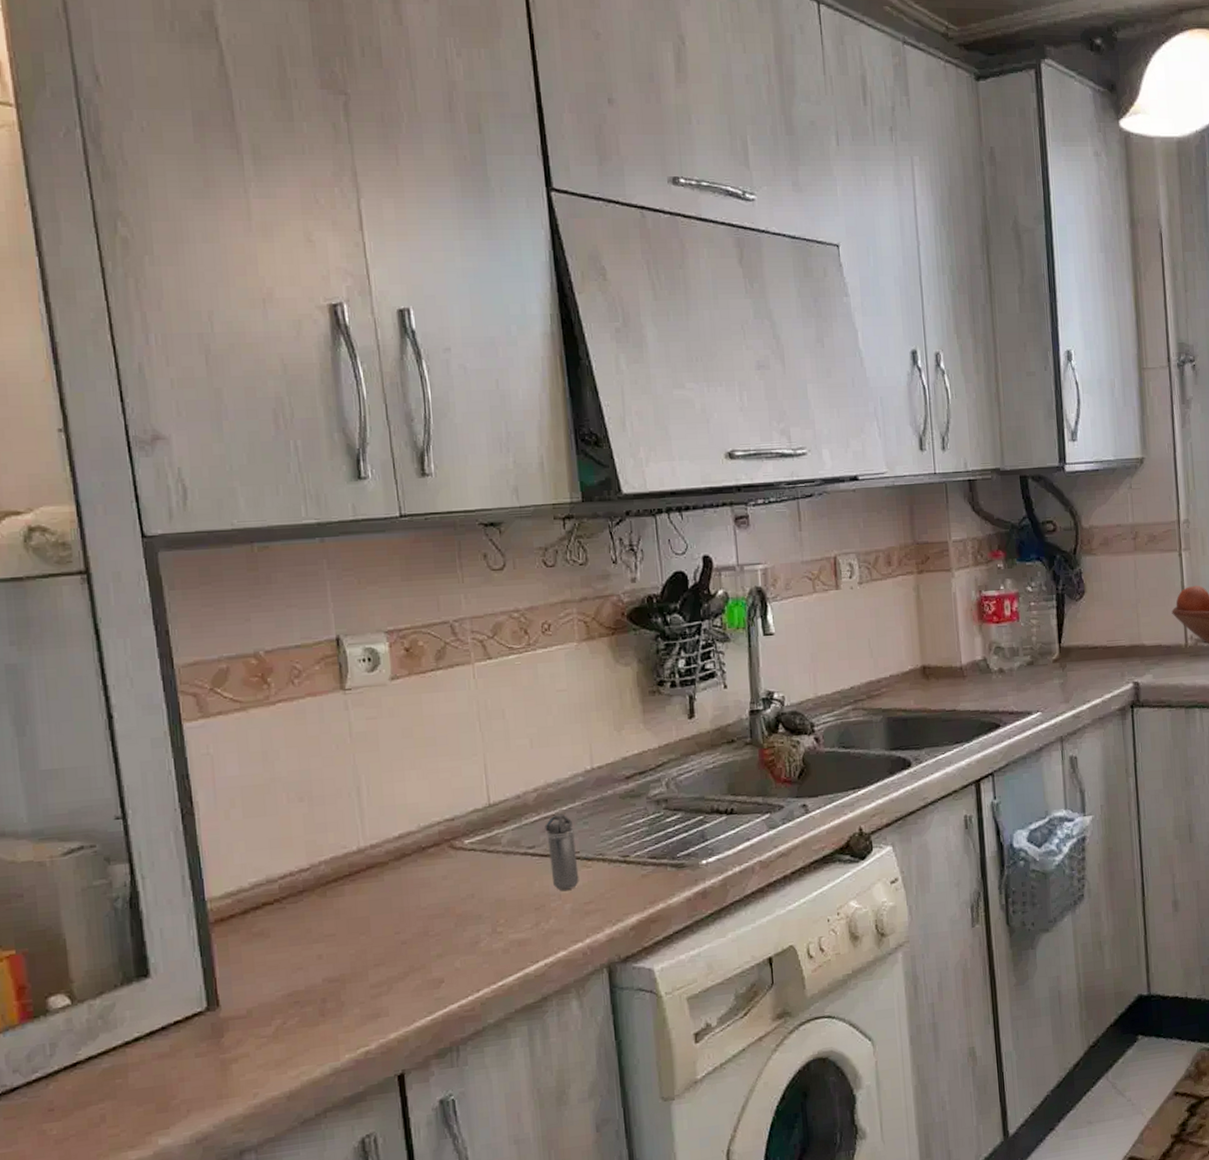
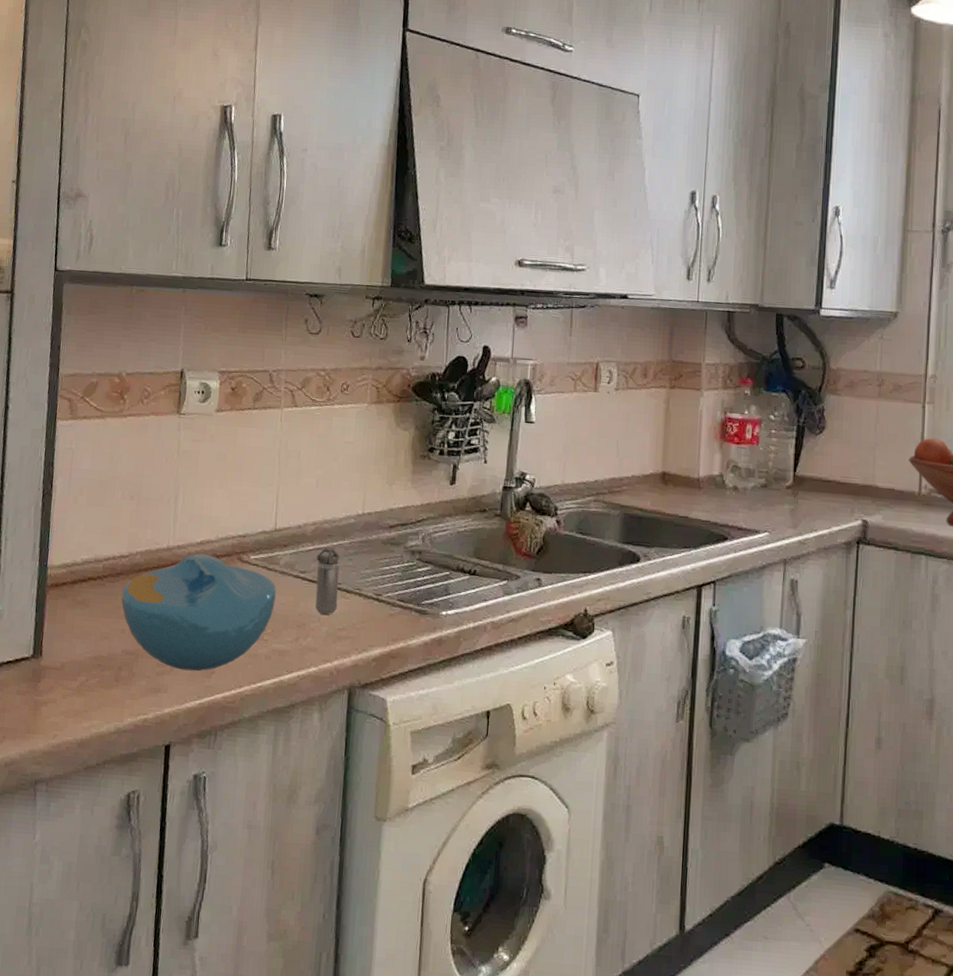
bowl: none [309,848,504,987] -> present [121,553,276,671]

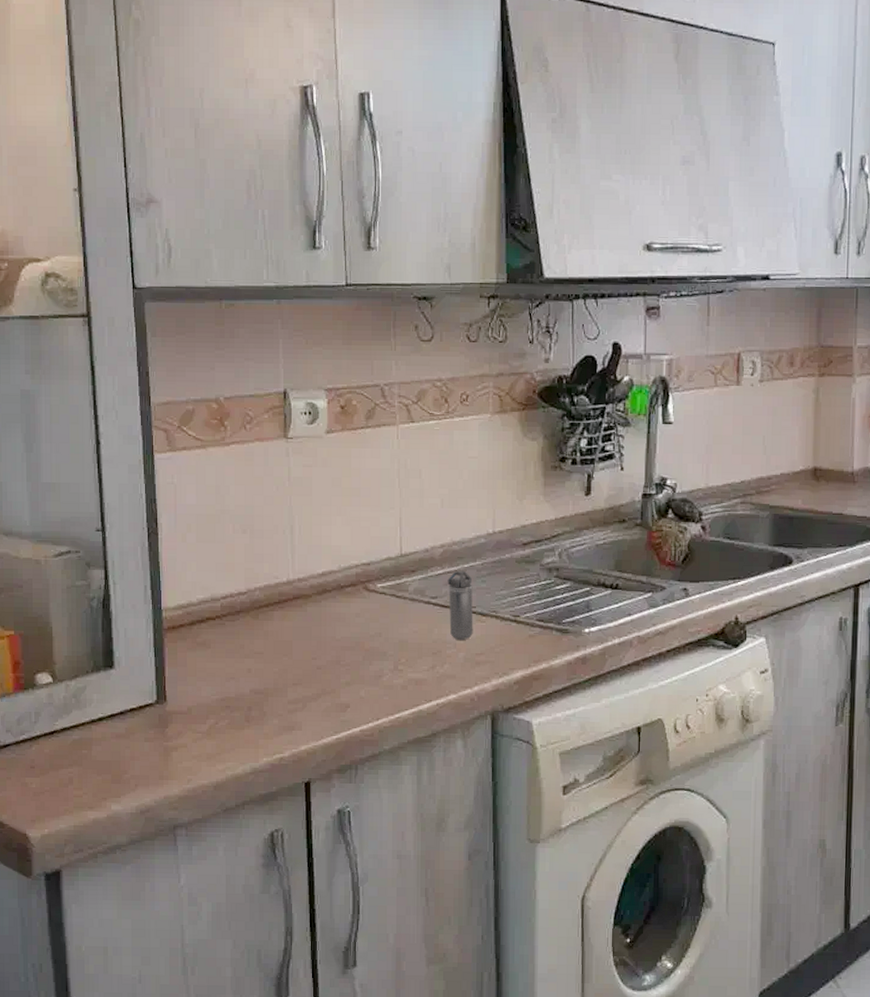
bowl: present [121,553,276,671] -> none [243,585,407,706]

